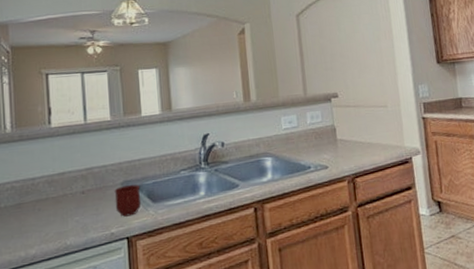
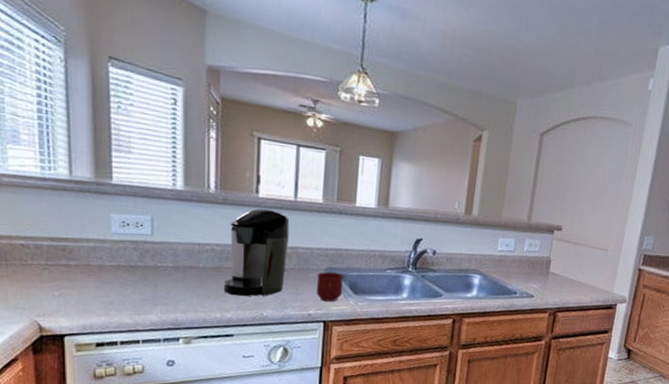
coffee maker: none [25,136,84,230] -> present [223,208,290,297]

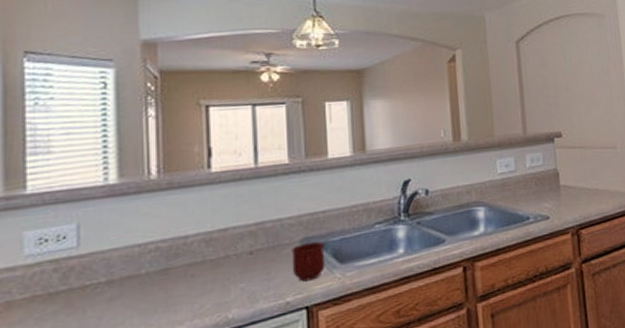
coffee maker: present [223,208,290,297] -> none [173,183,253,301]

